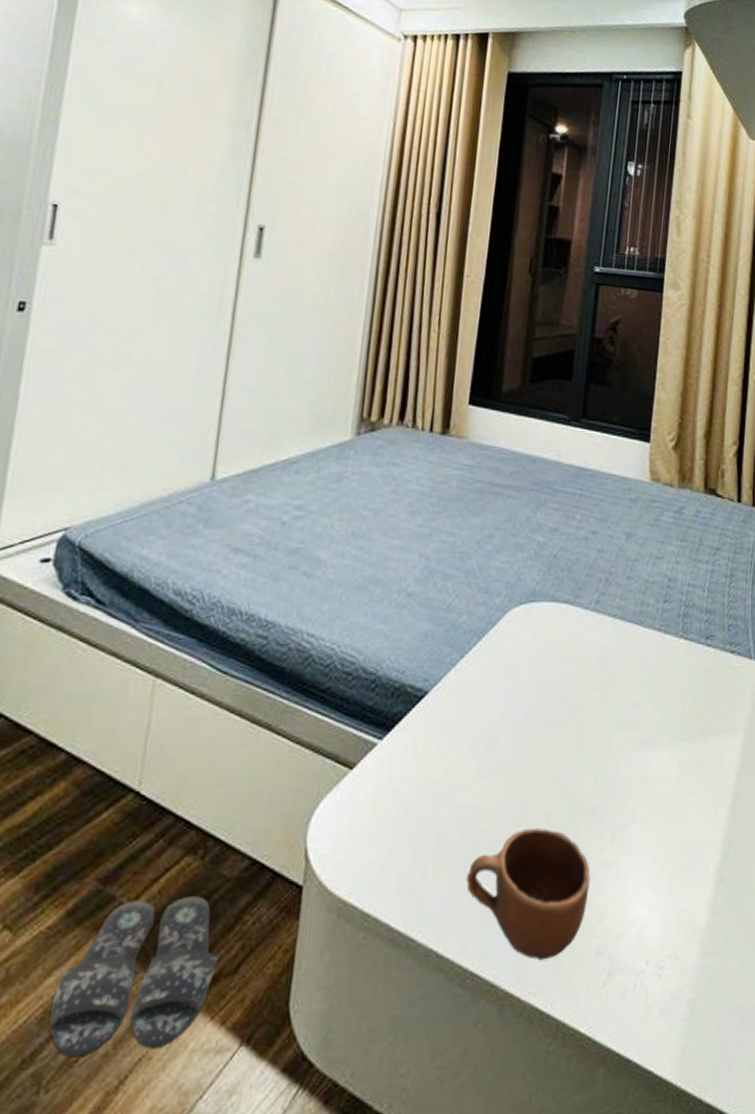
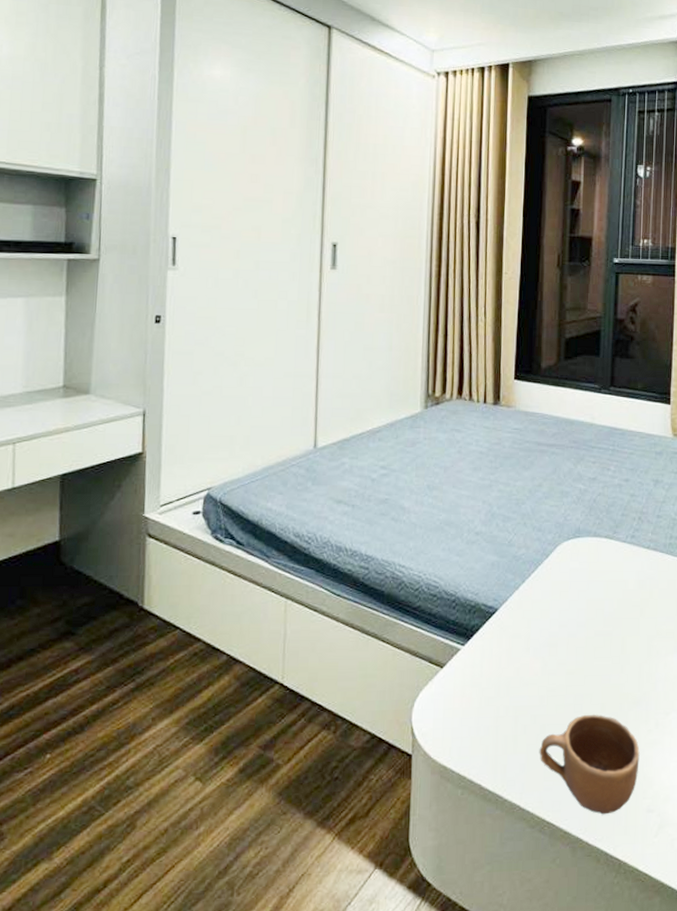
slippers: present [49,896,220,1058] -> none [235,760,354,872]

